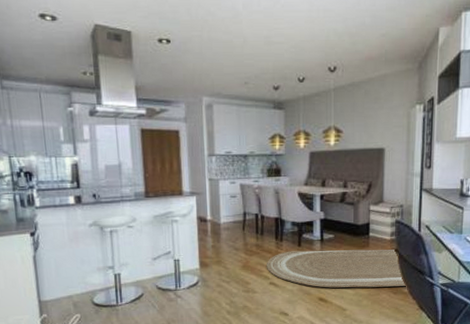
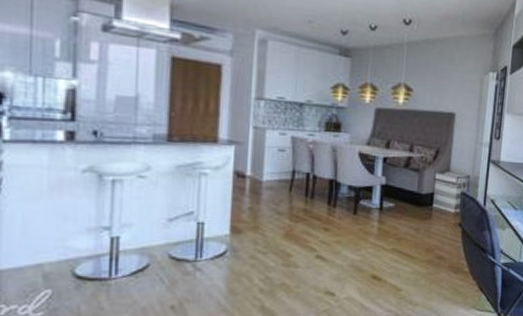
rug: present [266,249,405,288] -> none [313,219,466,265]

